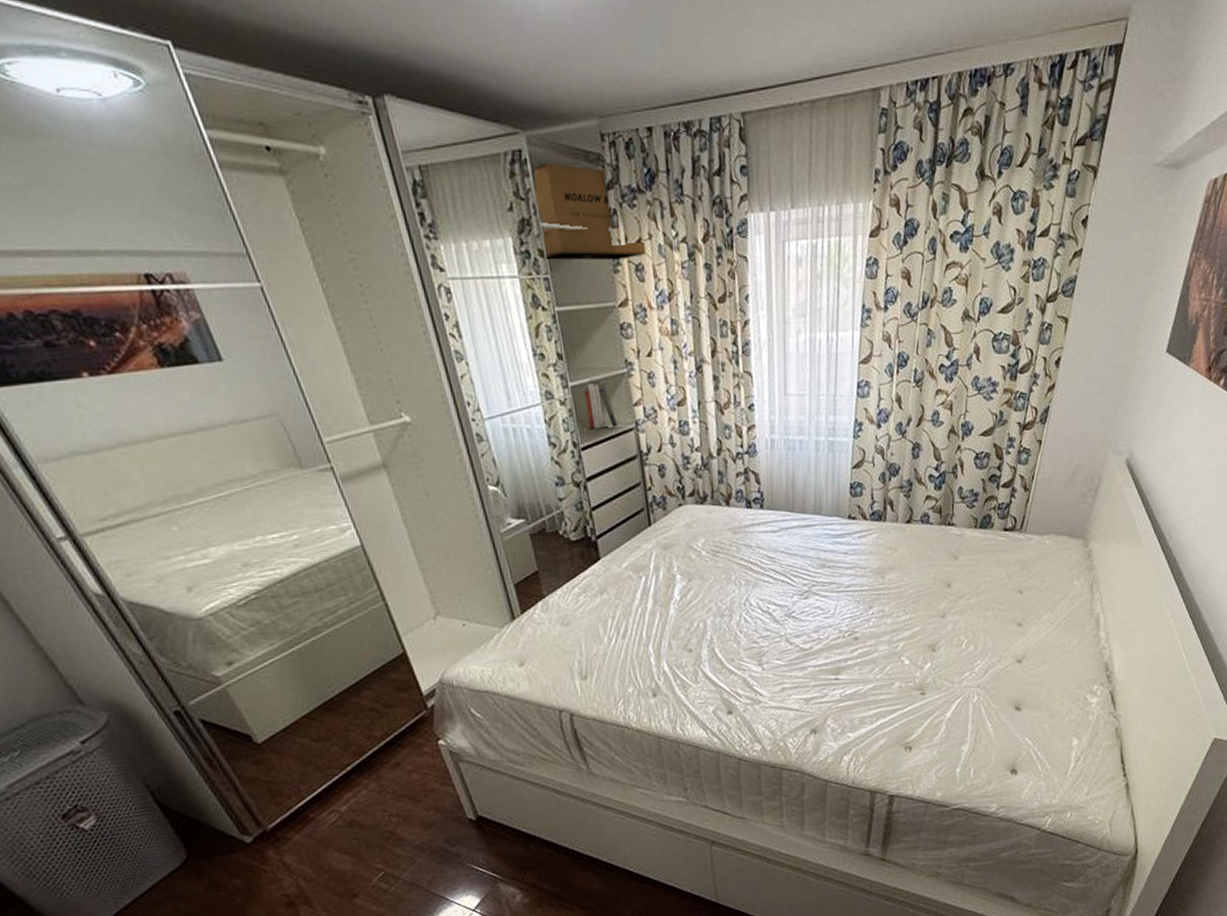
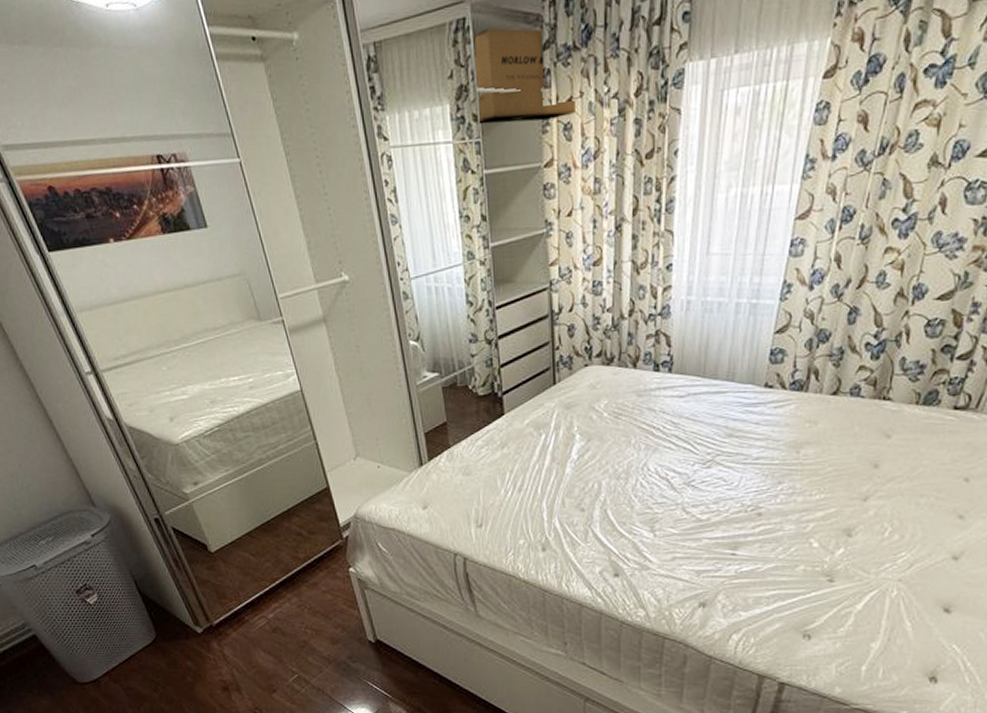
books: present [583,378,619,429] -> none [503,239,534,289]

